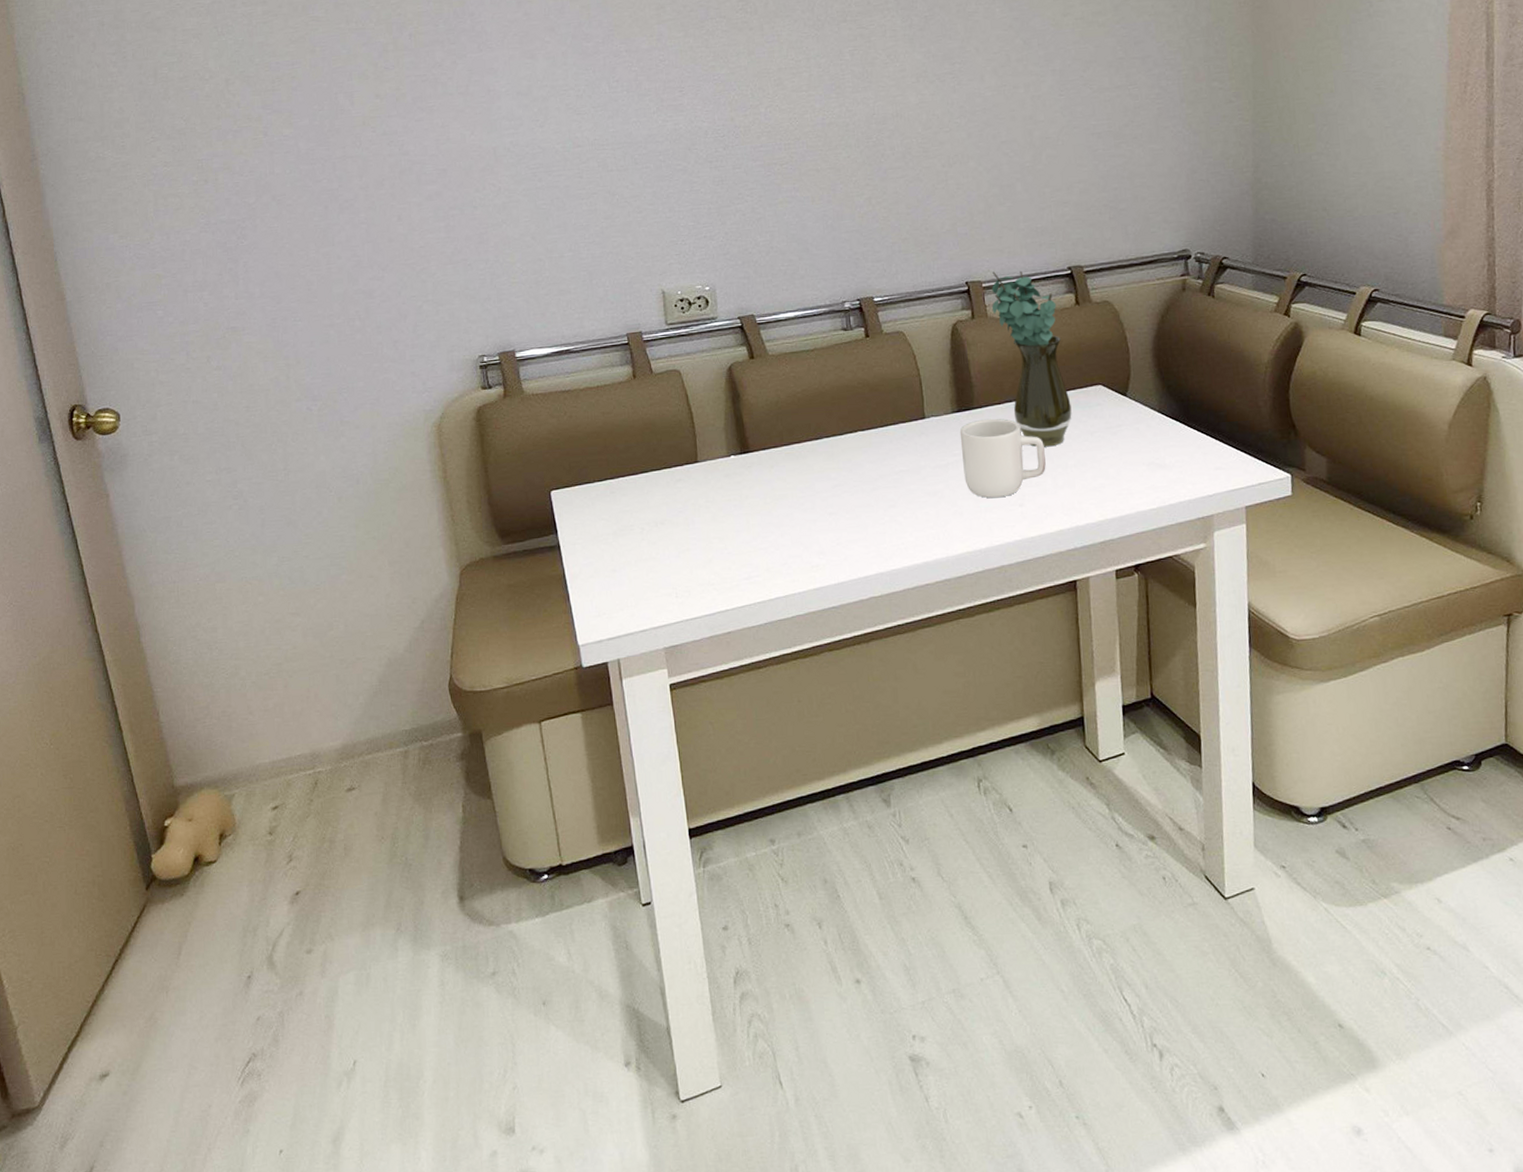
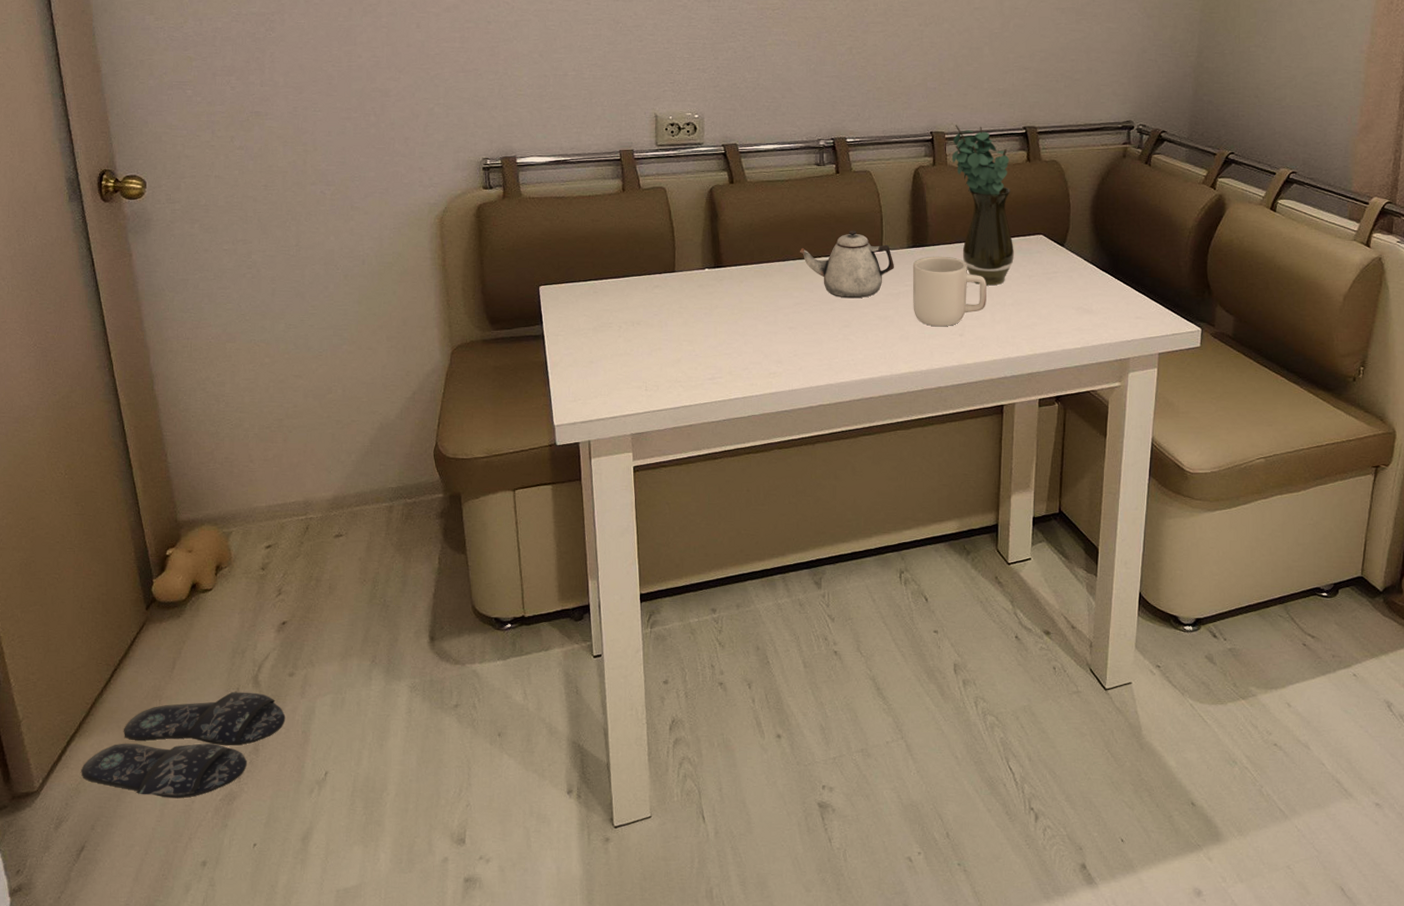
slippers: none [85,975,306,1104] -> present [81,691,286,799]
teapot: none [833,398,939,475] -> present [800,230,894,299]

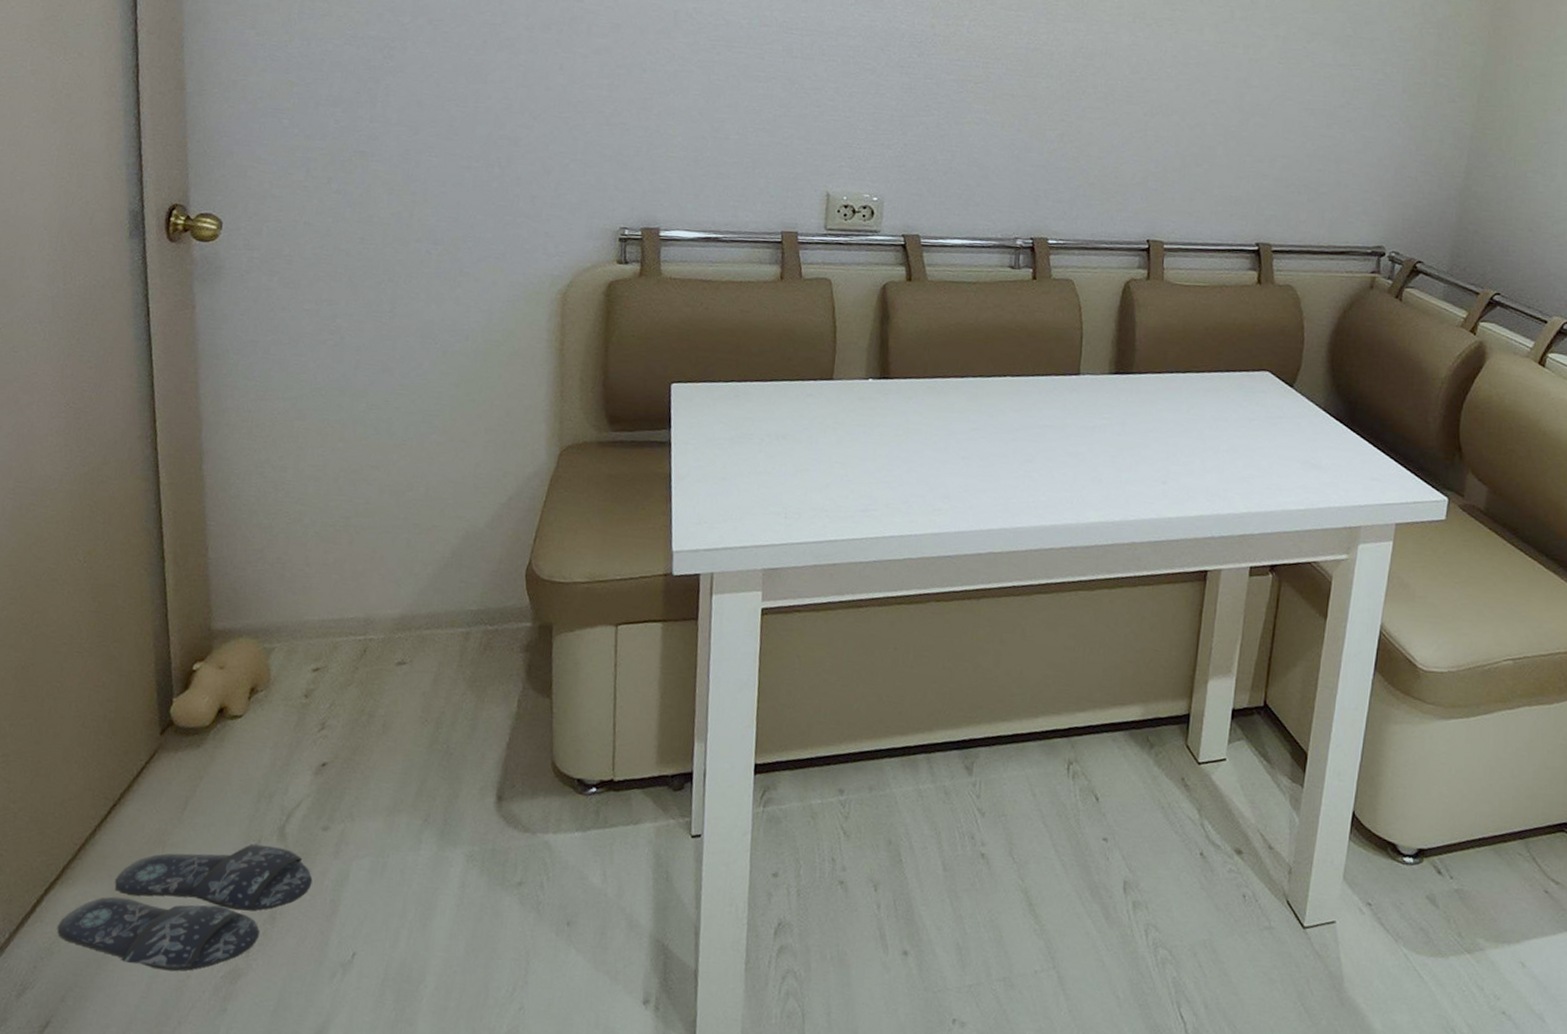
teapot: present [800,230,894,299] -> none [982,347,1092,429]
mug: present [912,256,987,327] -> none [1109,386,1199,471]
vase: present [951,125,1014,286] -> none [1169,234,1237,427]

